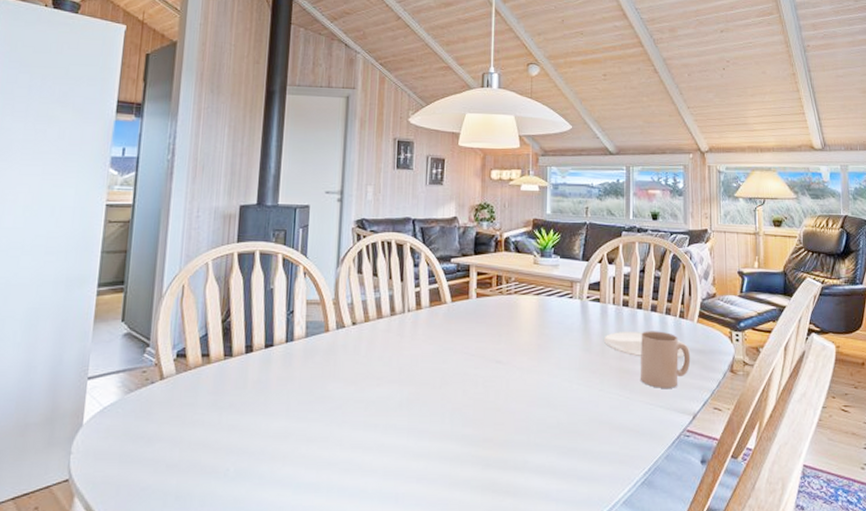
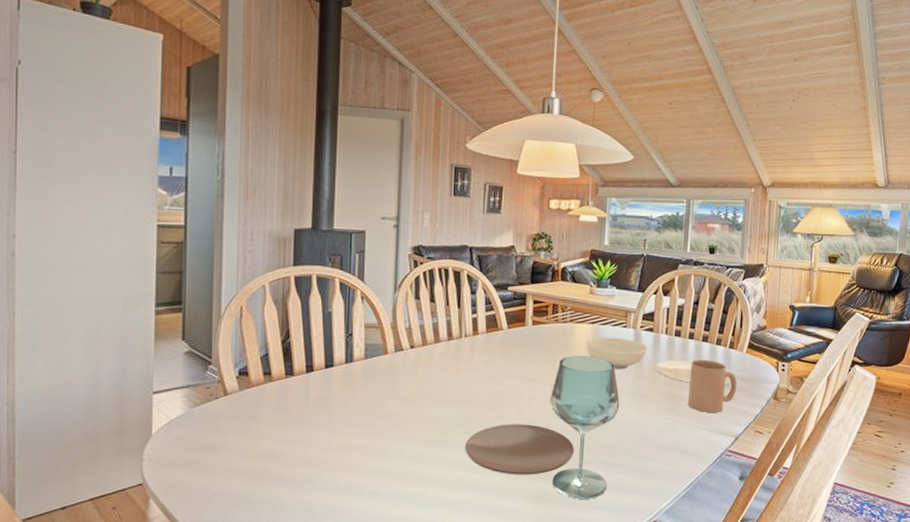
plate: none [408,405,524,463] -> present [465,424,575,475]
wine glass: none [496,329,569,489] -> present [550,356,620,499]
bowl: none [531,308,596,343] -> present [585,336,648,370]

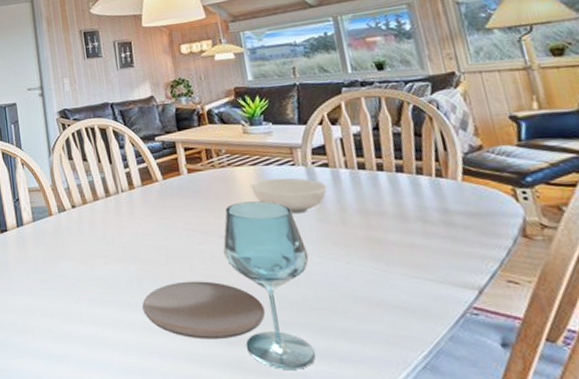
plate: present [655,360,738,385] -> none [342,196,460,225]
cup: present [687,359,737,413] -> none [388,194,463,259]

